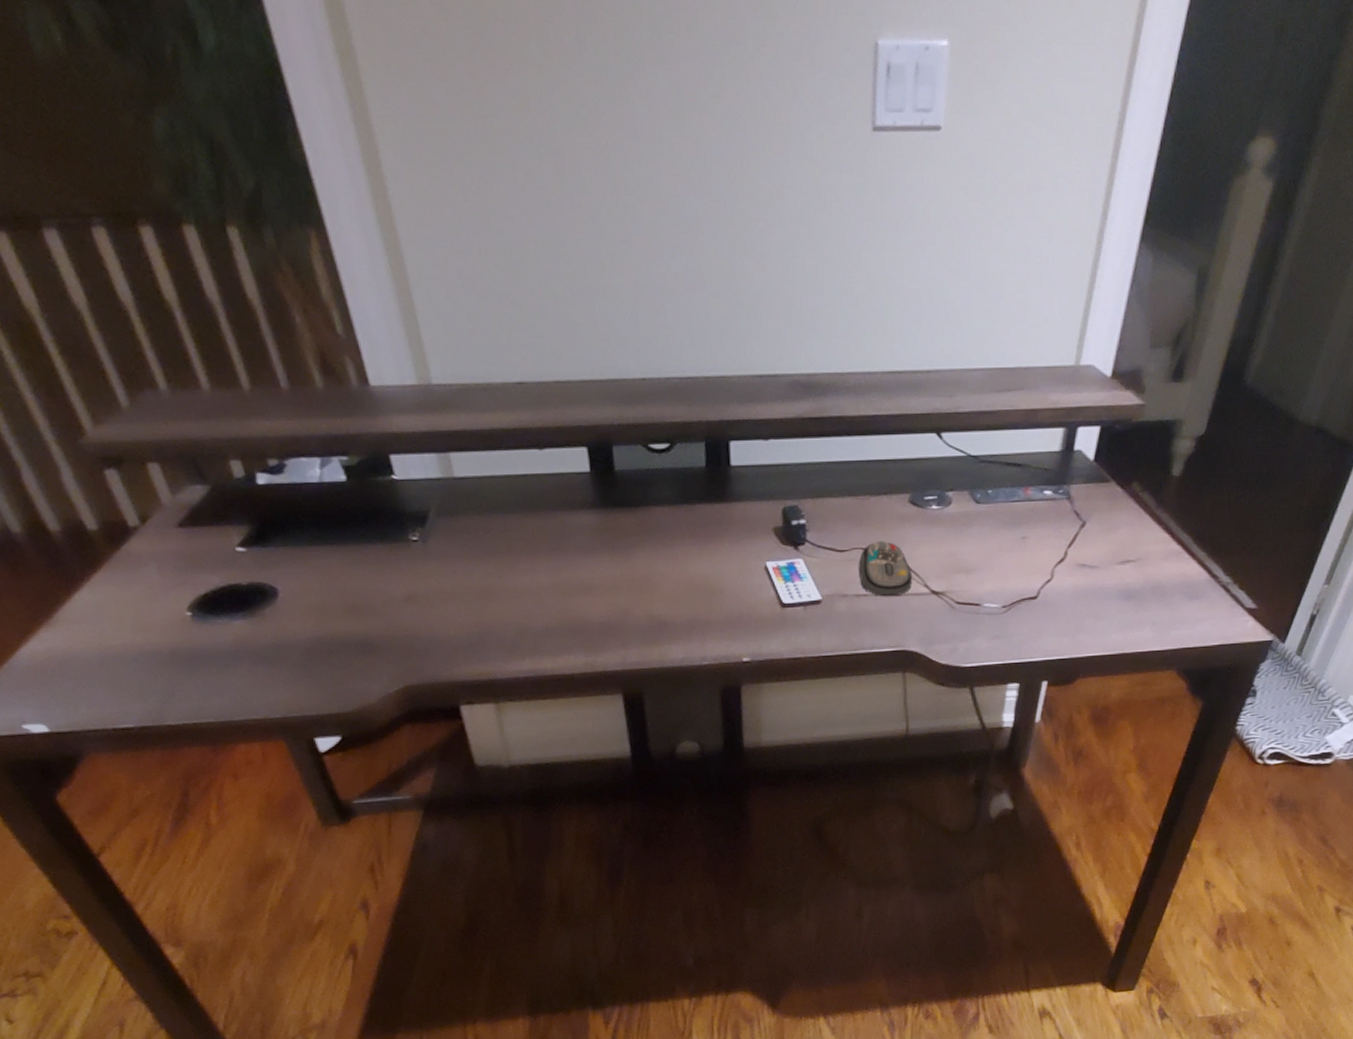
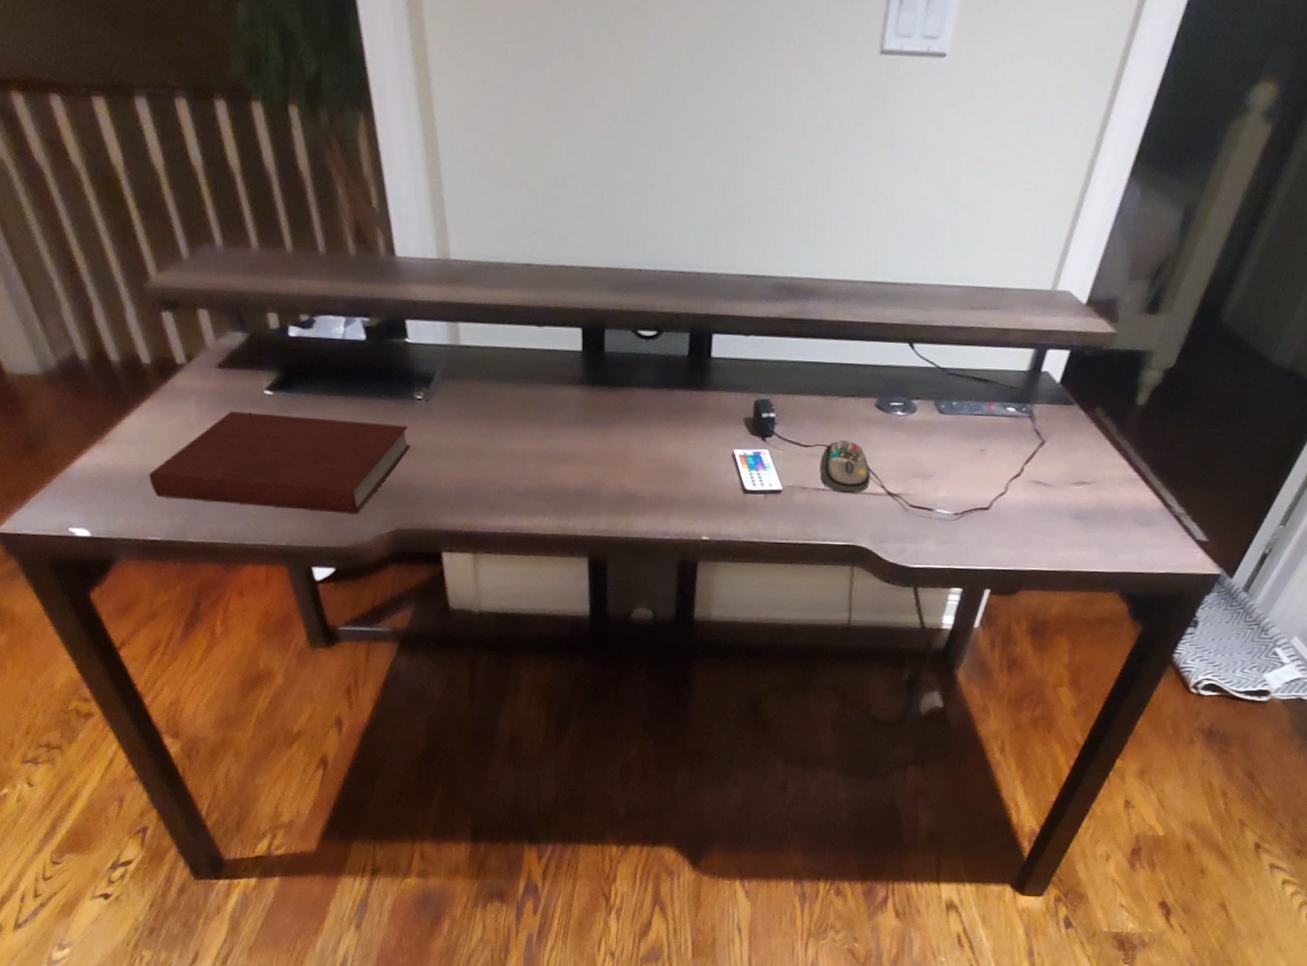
notebook: none [111,570,412,679] -> present [149,411,412,514]

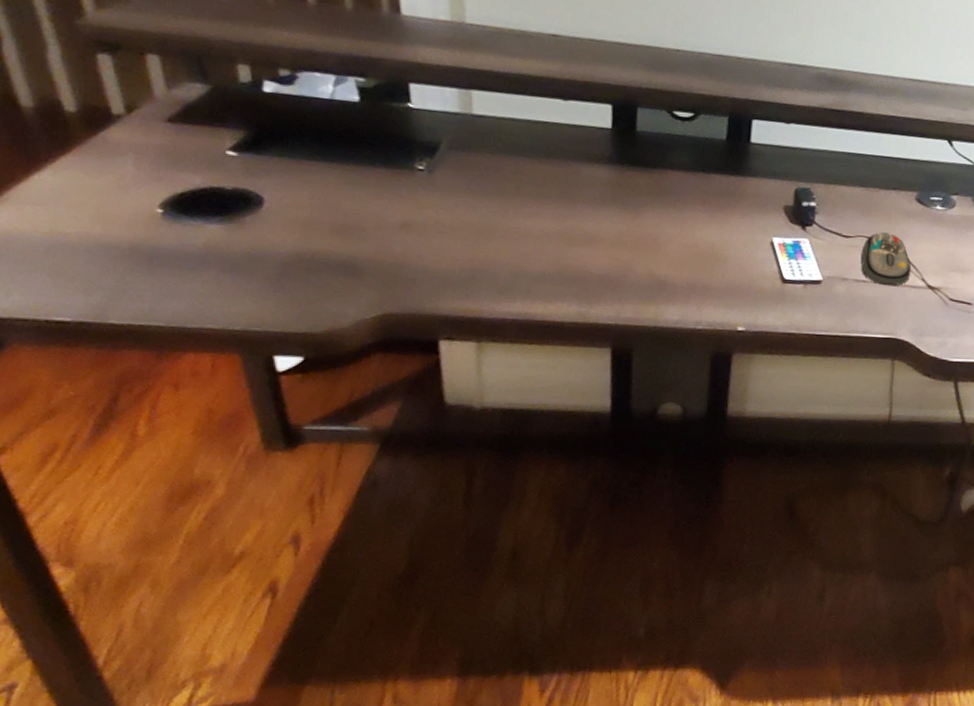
notebook: present [149,411,412,514] -> none [61,172,409,295]

